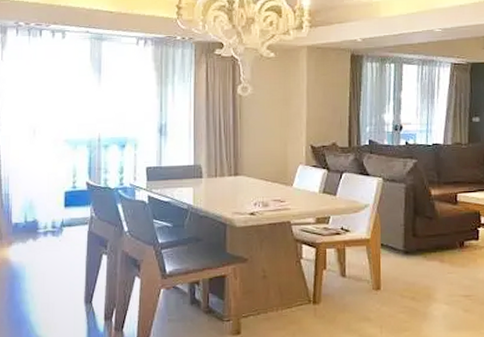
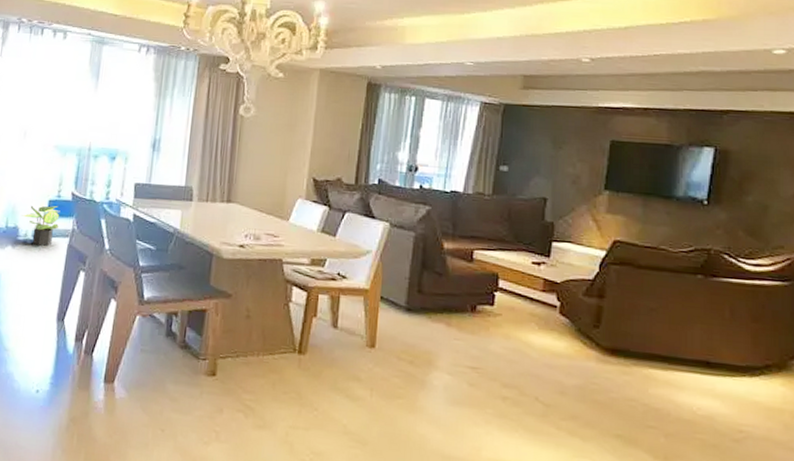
potted plant: none [39,195,77,235] -> present [22,205,60,246]

